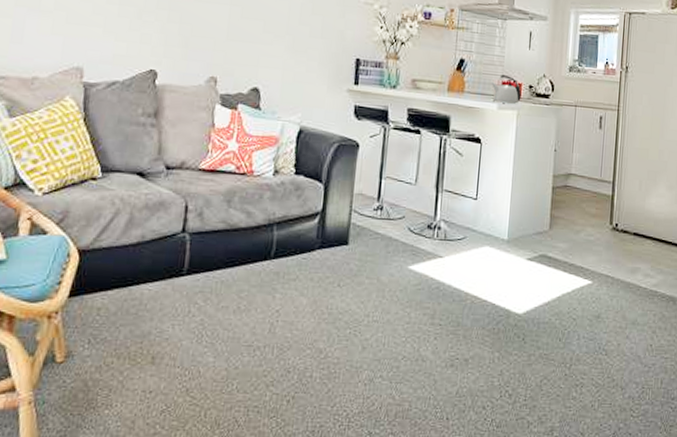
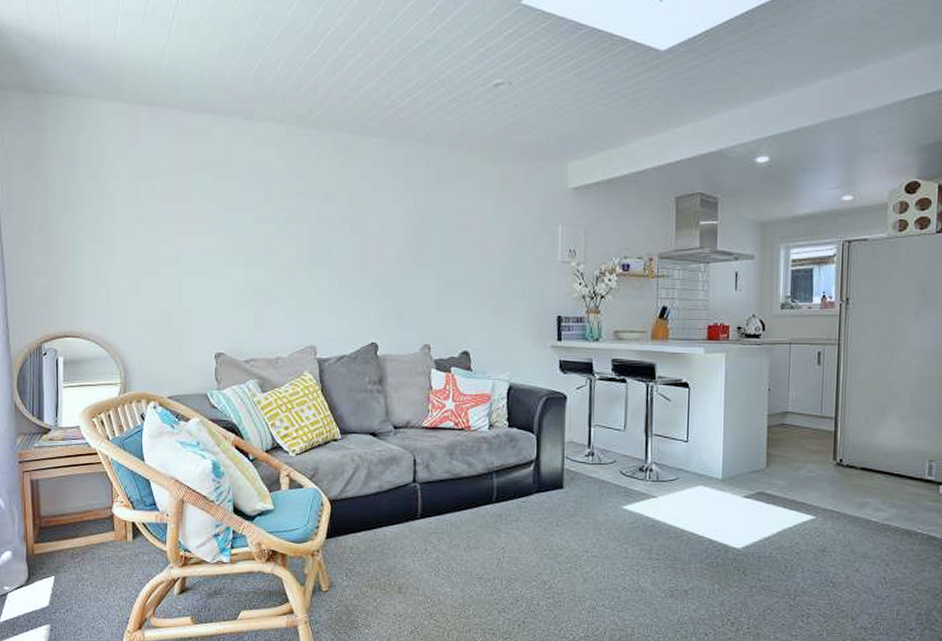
kettle: present [491,74,521,105] -> none [696,317,729,348]

